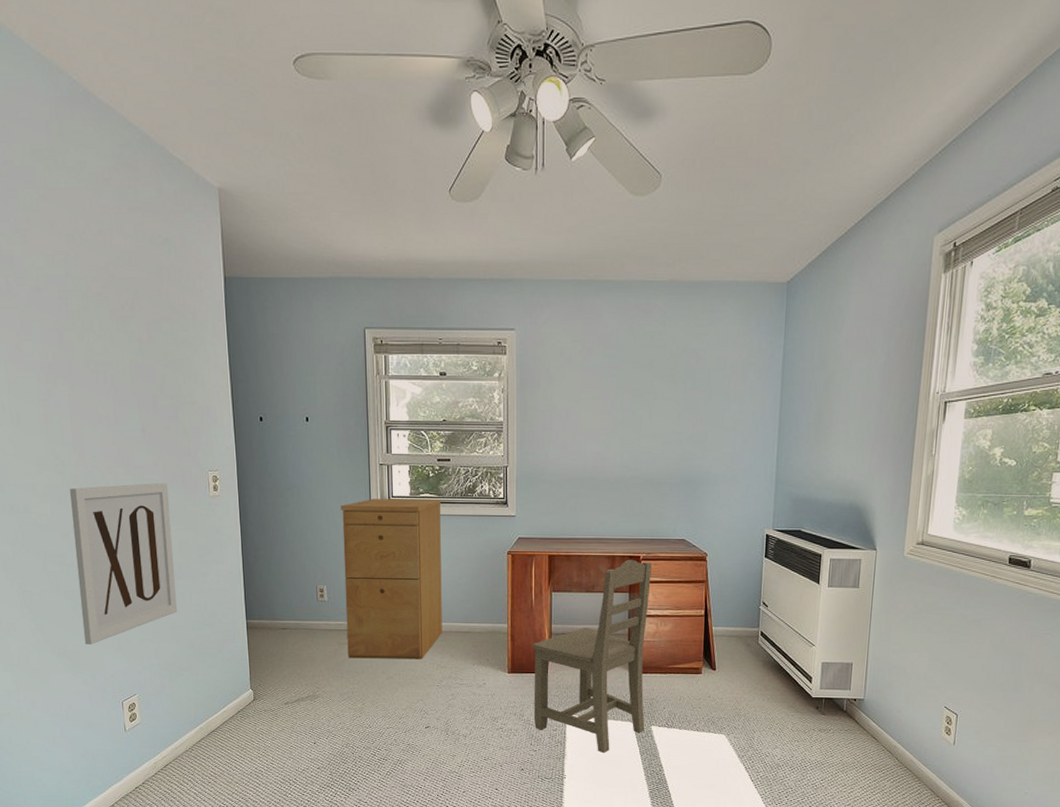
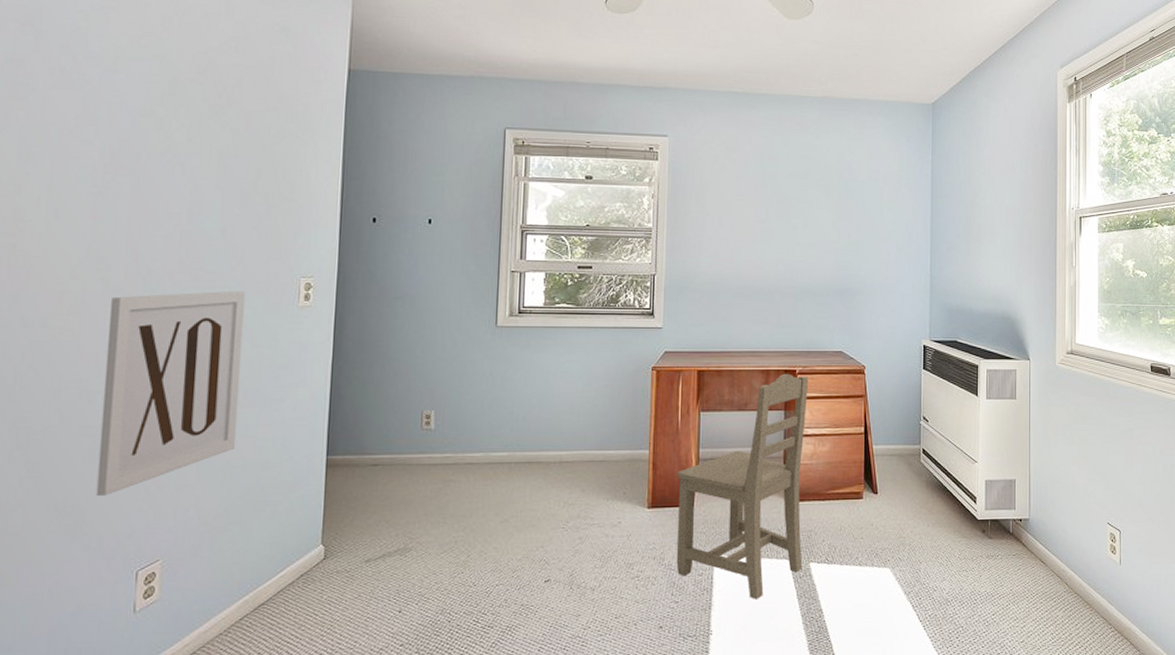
filing cabinet: present [340,499,442,660] -> none [453,309,580,499]

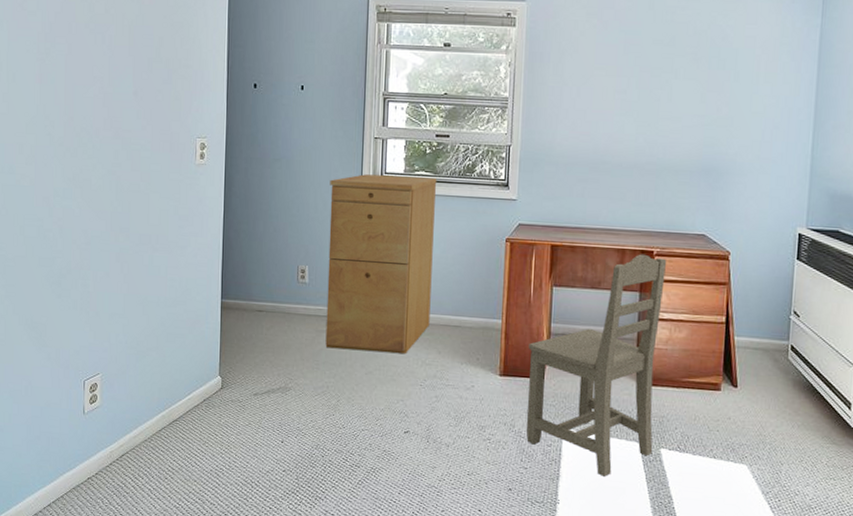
wall art: present [95,290,246,496] -> none [53,147,154,316]
filing cabinet: none [453,309,580,499] -> present [325,174,437,355]

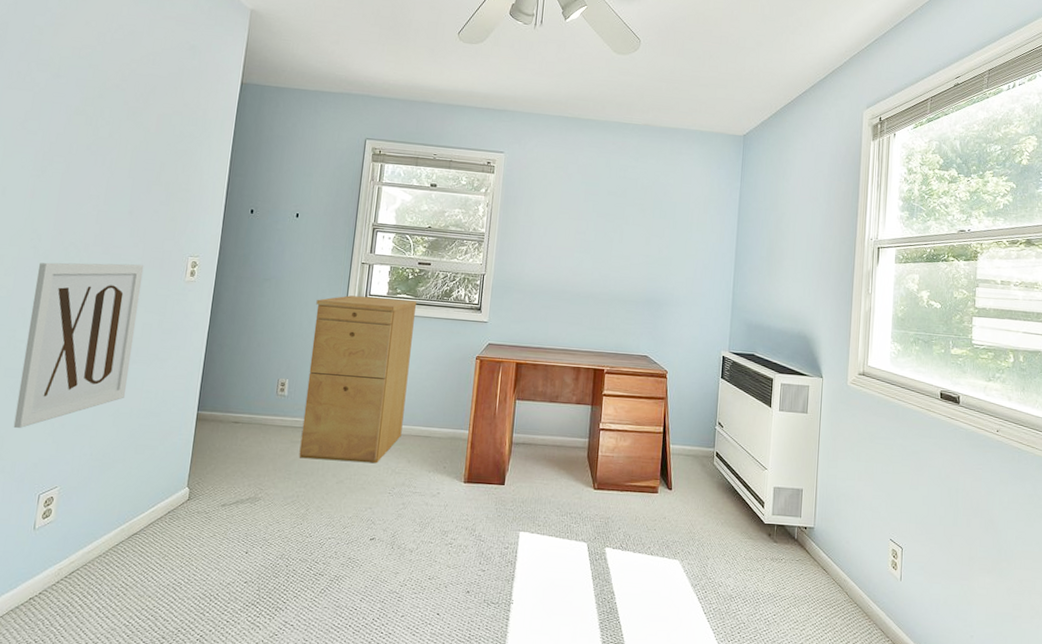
wall art: none [53,147,154,316] -> present [13,262,144,428]
chair: present [526,254,667,477] -> none [486,371,615,576]

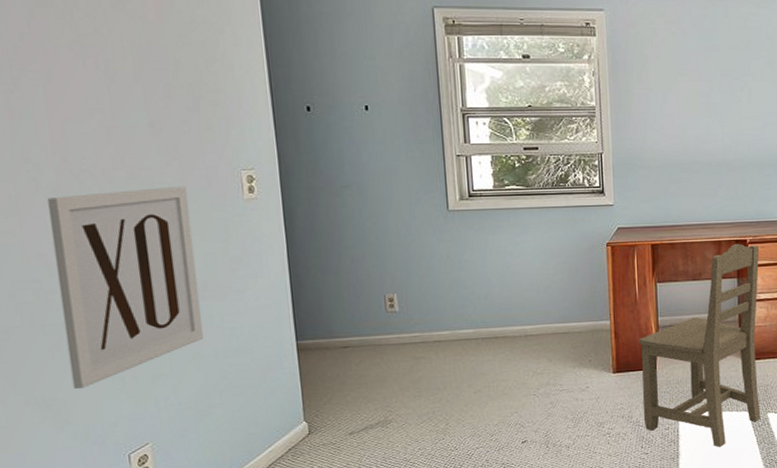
filing cabinet: present [299,295,417,464] -> none [411,191,537,374]
chair: none [486,371,615,576] -> present [638,243,761,447]

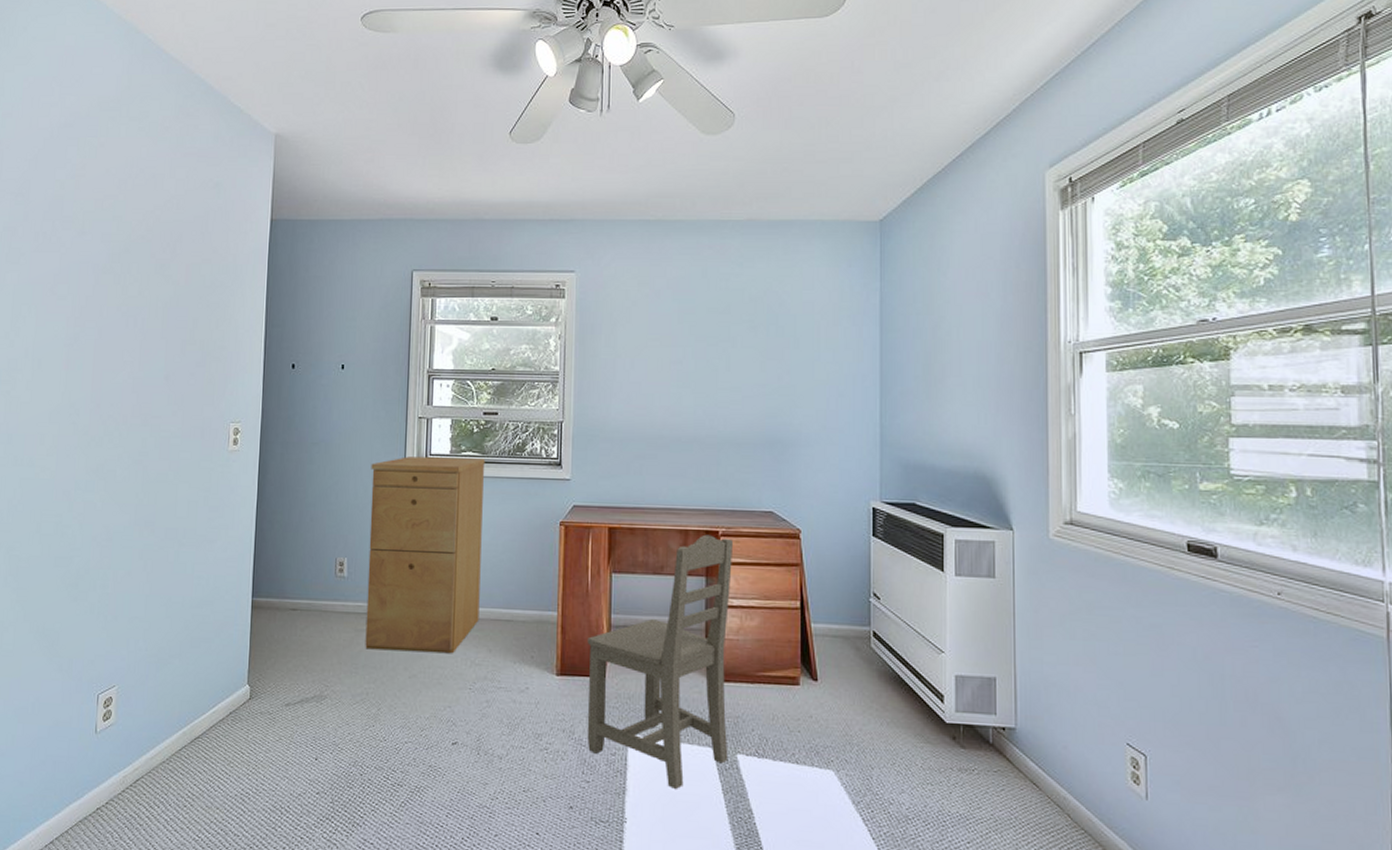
wall art: present [46,185,204,389] -> none [67,434,185,622]
filing cabinet: none [411,191,537,374] -> present [365,456,486,654]

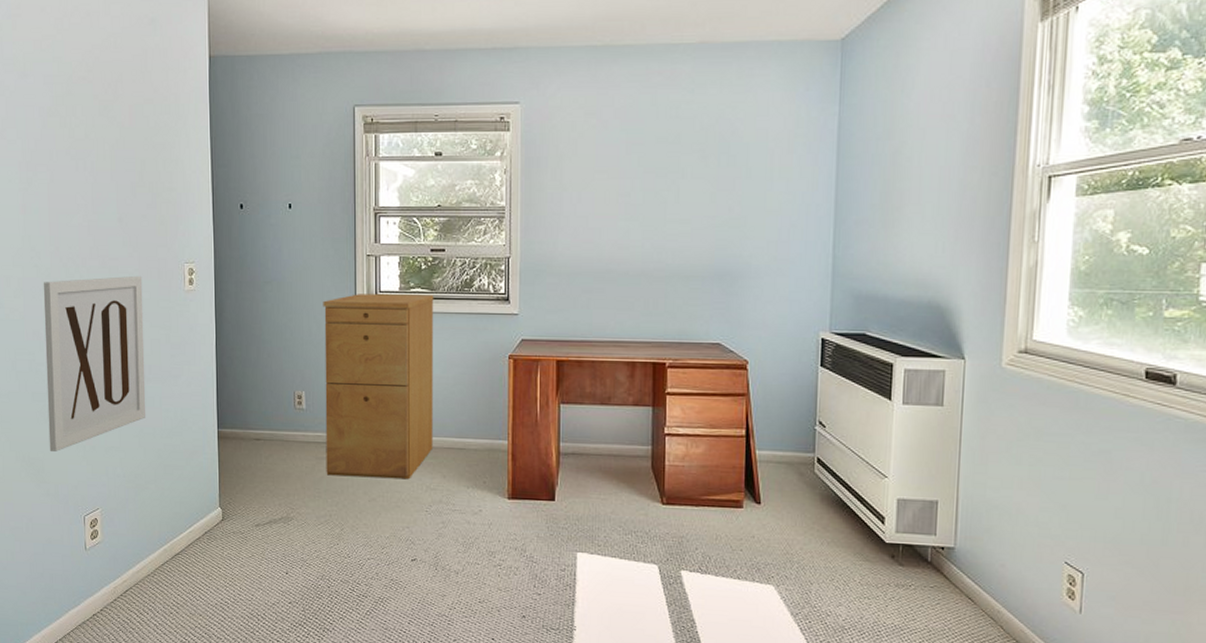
wall art: none [67,434,185,622] -> present [43,275,146,452]
chair: present [587,534,734,789] -> none [537,366,681,601]

